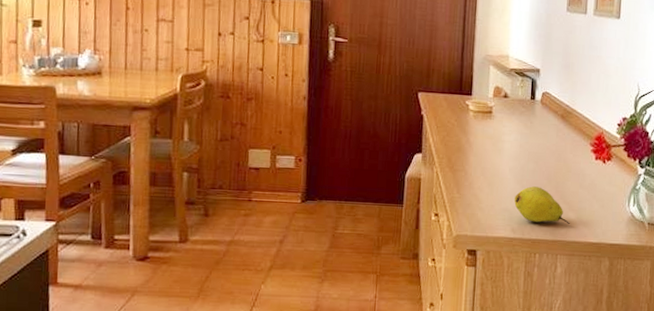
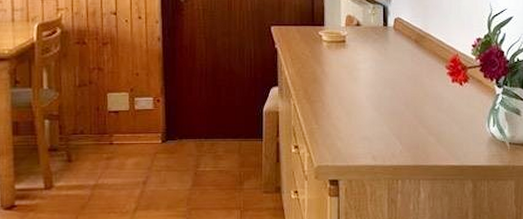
fruit: present [514,186,570,225] -> none [373,113,431,150]

